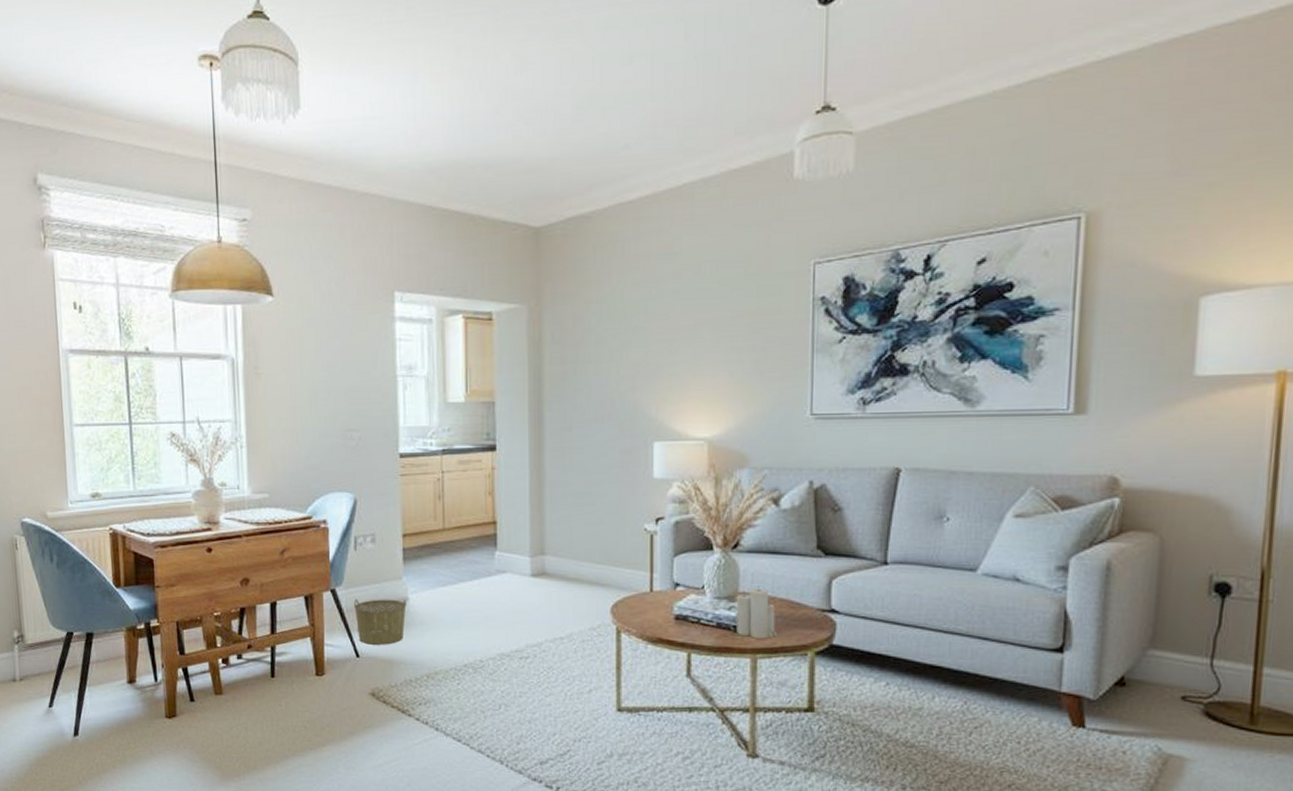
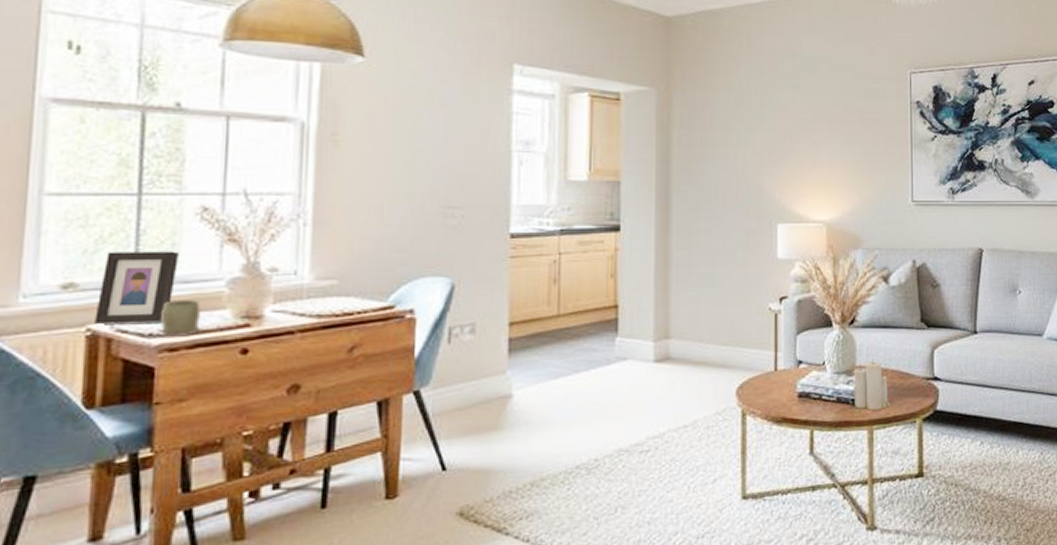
picture frame: none [113,469,160,525] -> present [94,251,179,324]
mug: none [153,508,178,535] -> present [161,300,201,335]
basket: present [354,598,407,645] -> none [443,397,510,454]

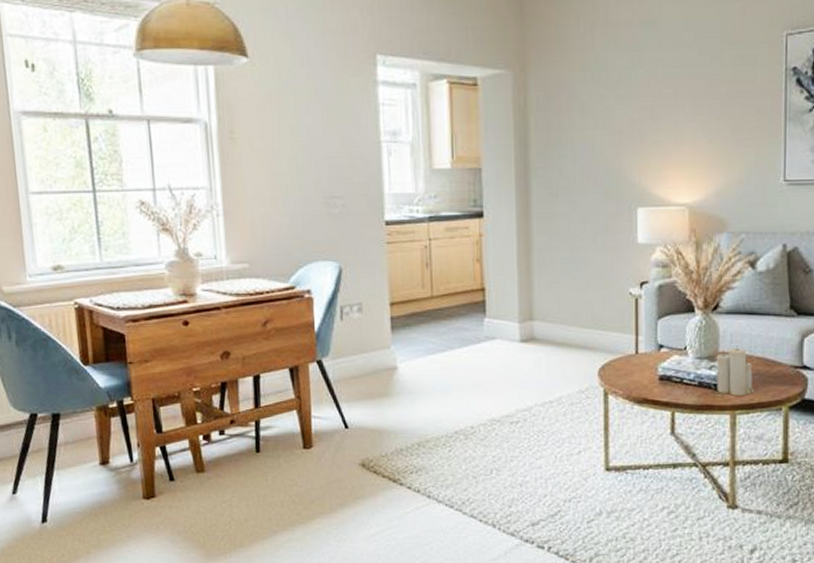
picture frame: present [94,251,179,324] -> none [78,239,130,299]
mug: present [161,300,201,335] -> none [123,280,151,309]

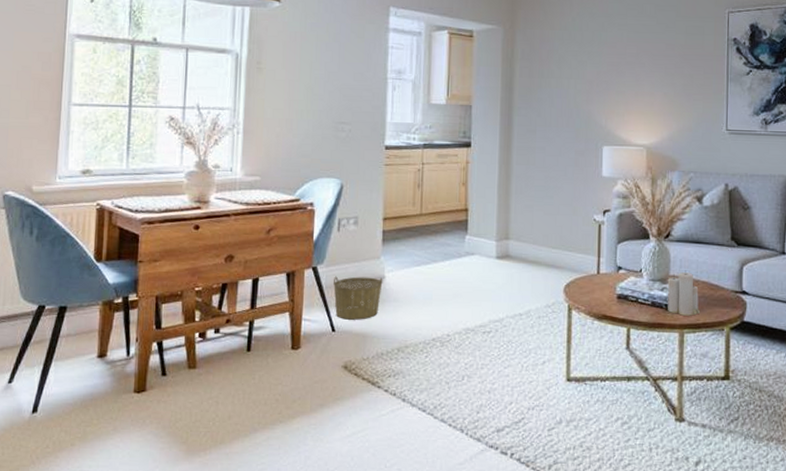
basket: none [341,368,396,415] -> present [333,276,383,320]

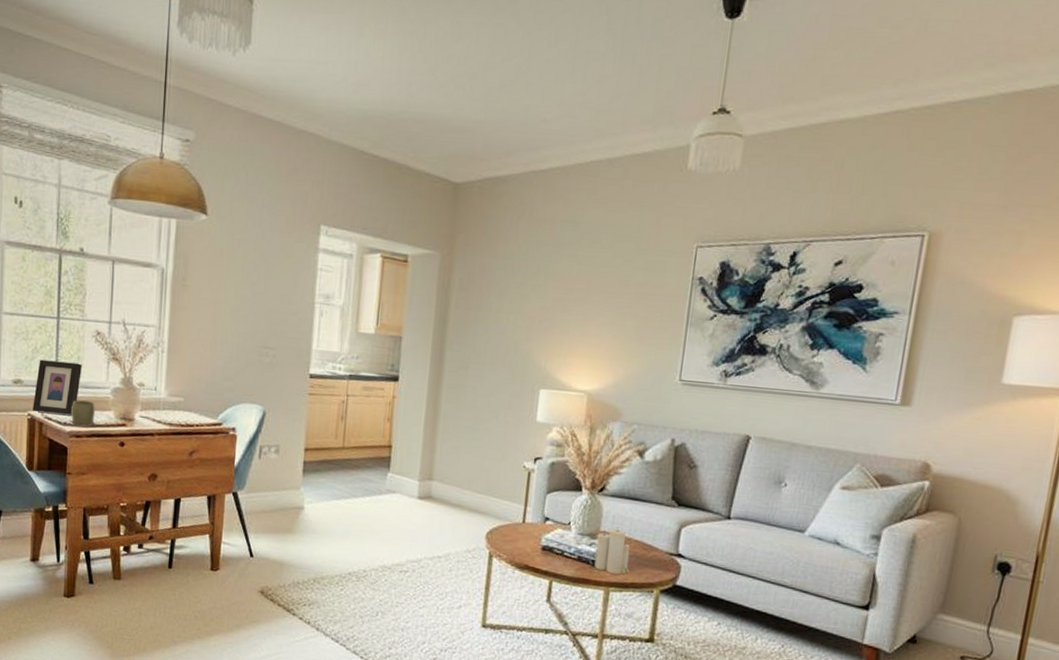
picture frame: none [102,148,155,202] -> present [32,359,82,415]
mug: none [143,186,169,212] -> present [71,400,95,426]
basket: present [333,276,383,320] -> none [253,503,302,548]

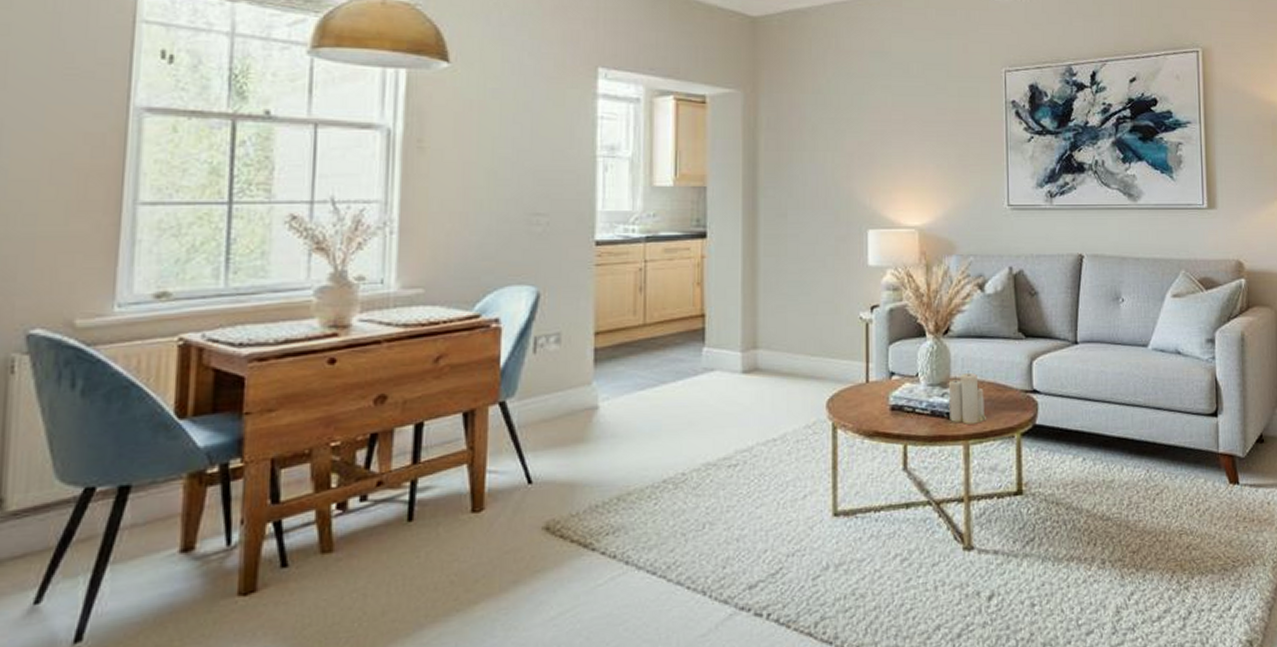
picture frame: present [32,359,82,415] -> none [186,260,268,333]
mug: present [71,400,95,426] -> none [251,309,289,345]

